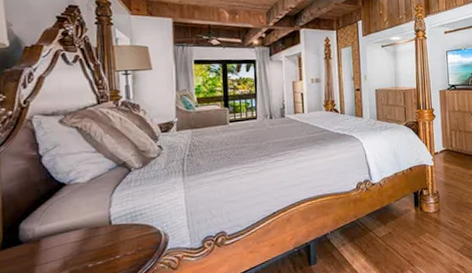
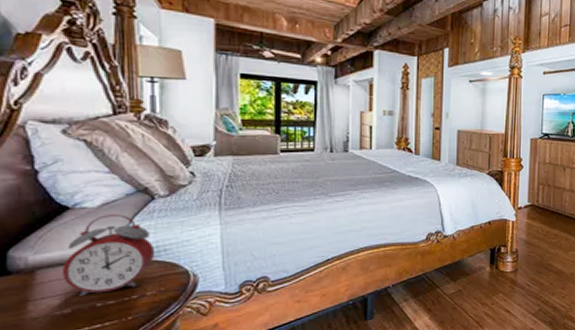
alarm clock: none [61,186,133,259] -> present [62,214,154,296]

